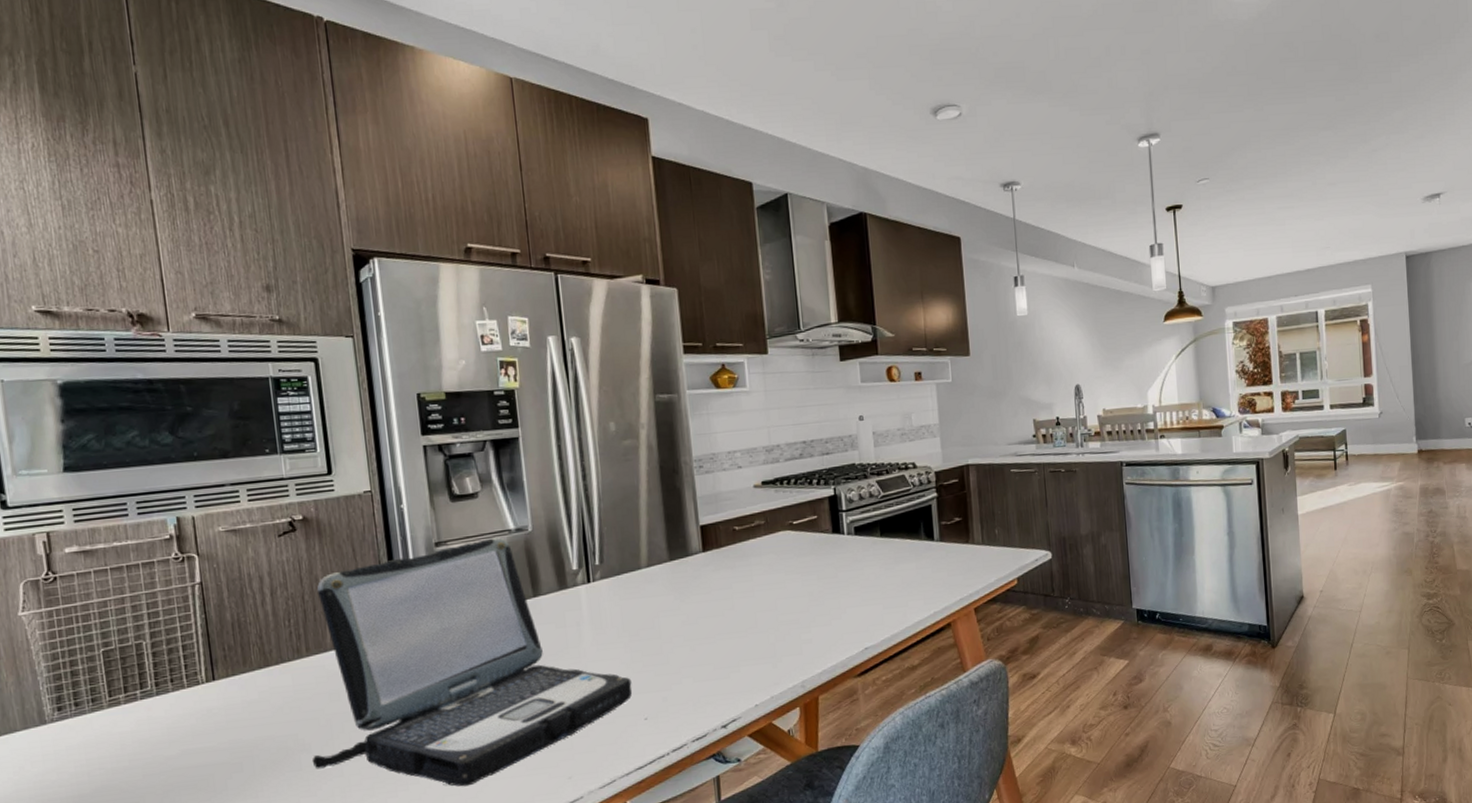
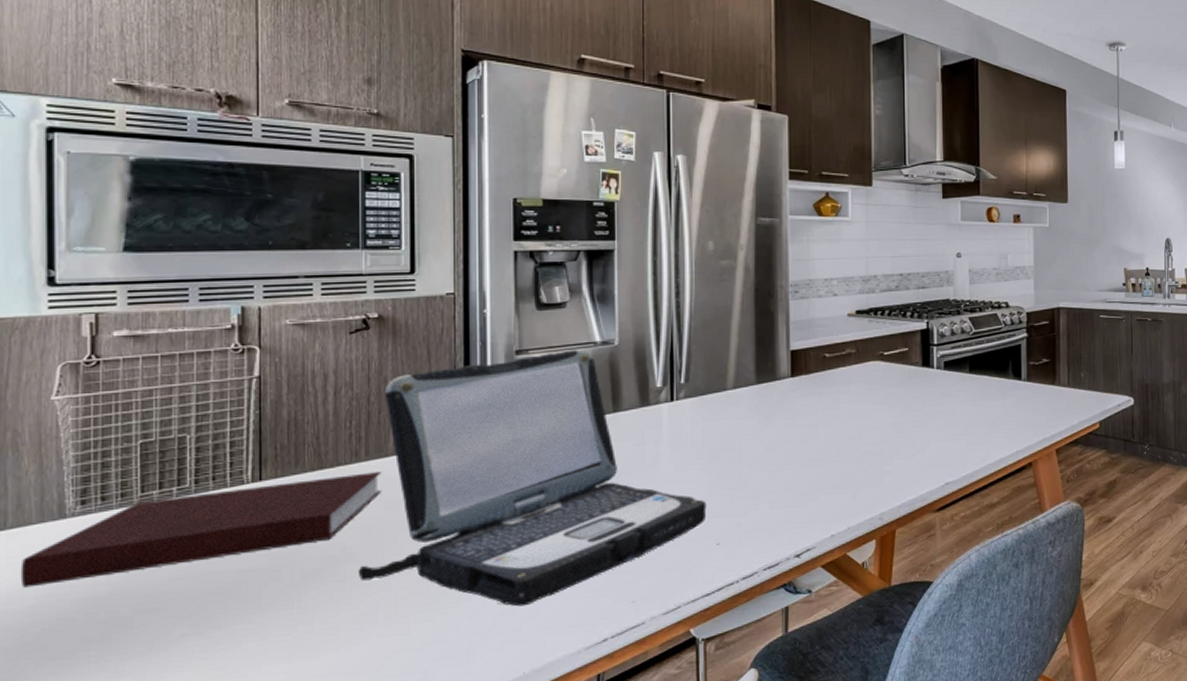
notebook: none [13,666,326,789] -> present [20,472,383,588]

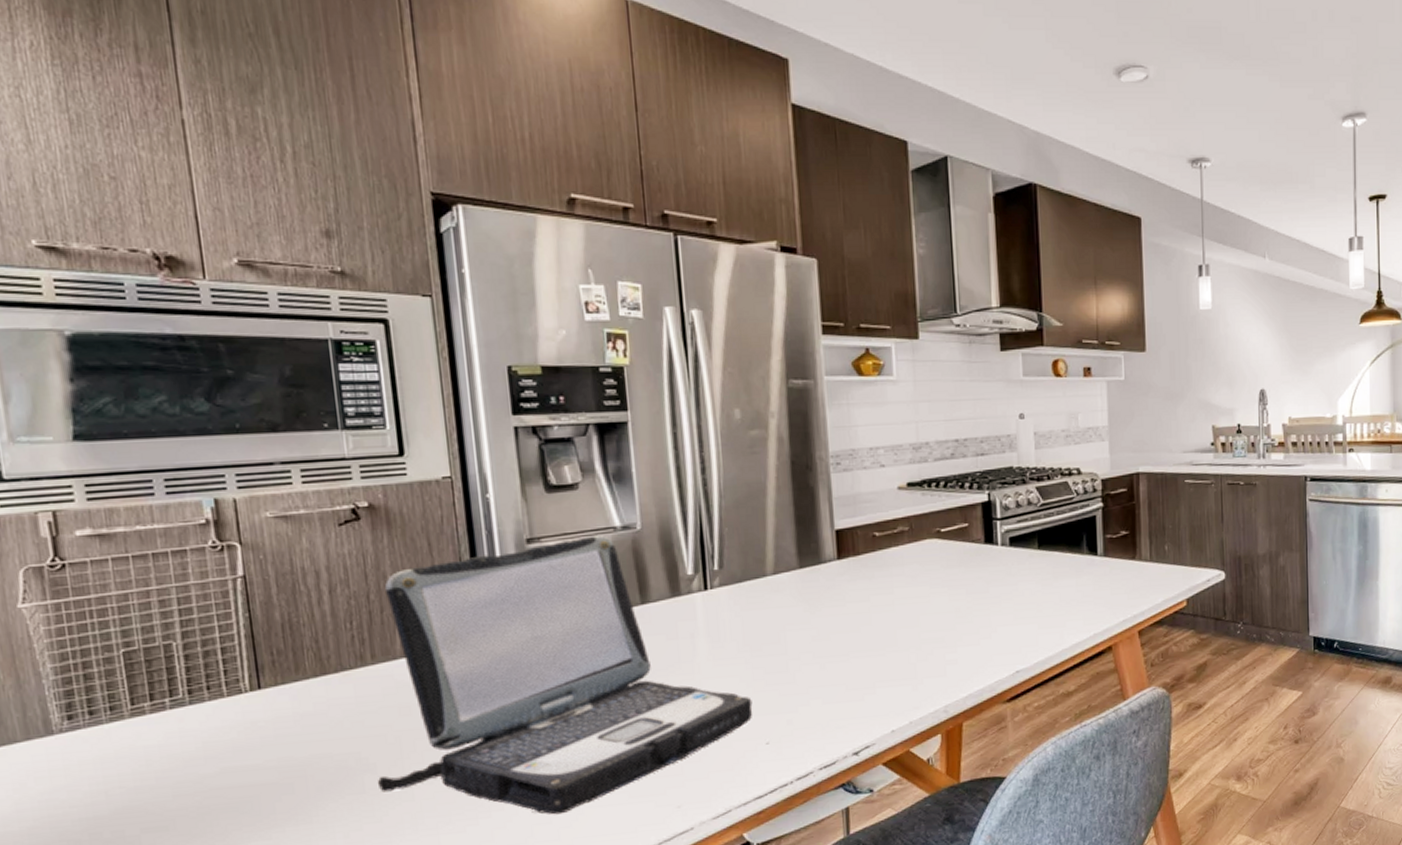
notebook: present [20,472,383,588] -> none [12,676,395,809]

